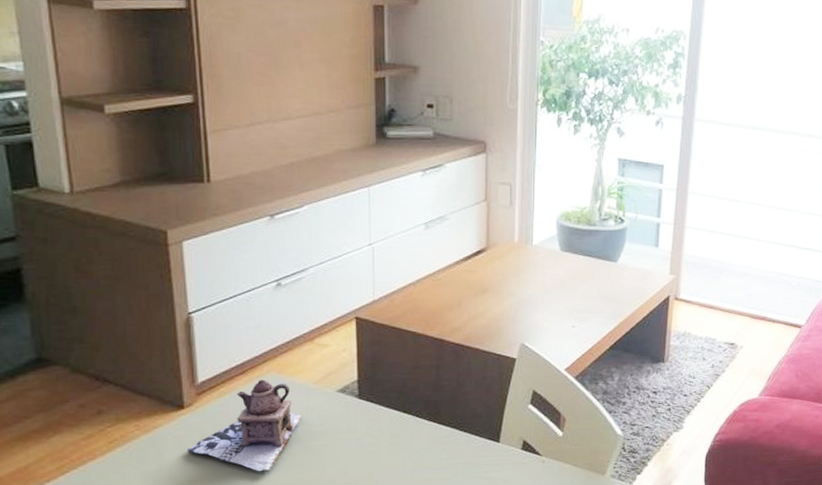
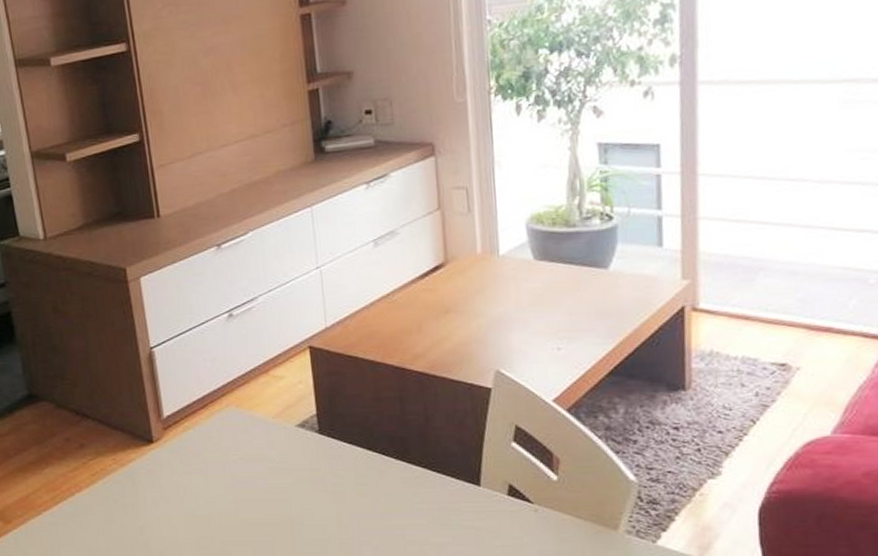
teapot: present [186,380,303,473] -> none [158,414,264,511]

